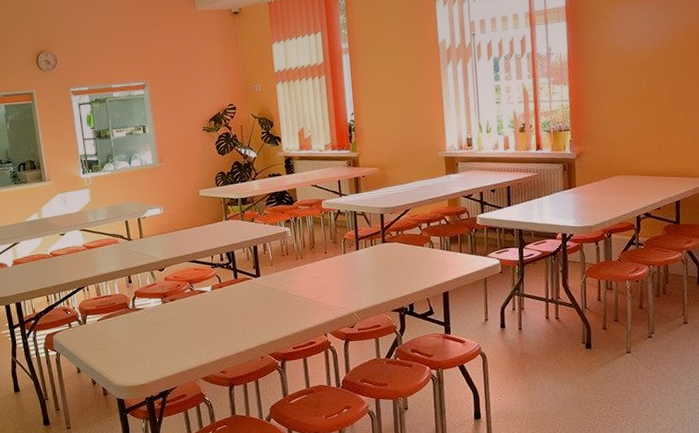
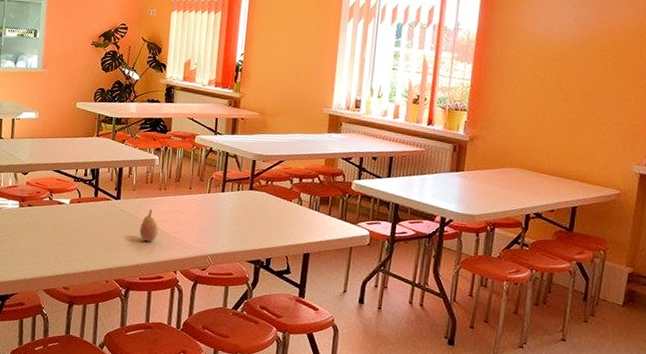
fruit: none [284,280,303,311] -> present [139,209,159,242]

